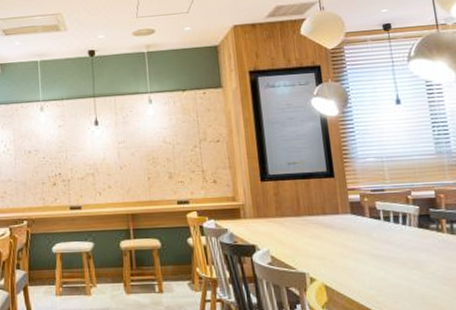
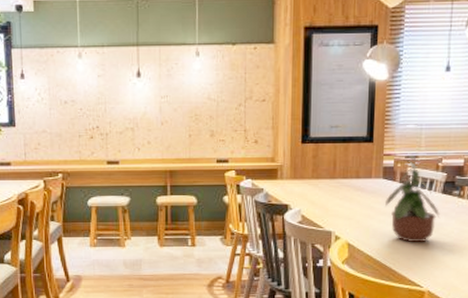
potted plant: none [358,186,420,283] -> present [385,153,439,243]

